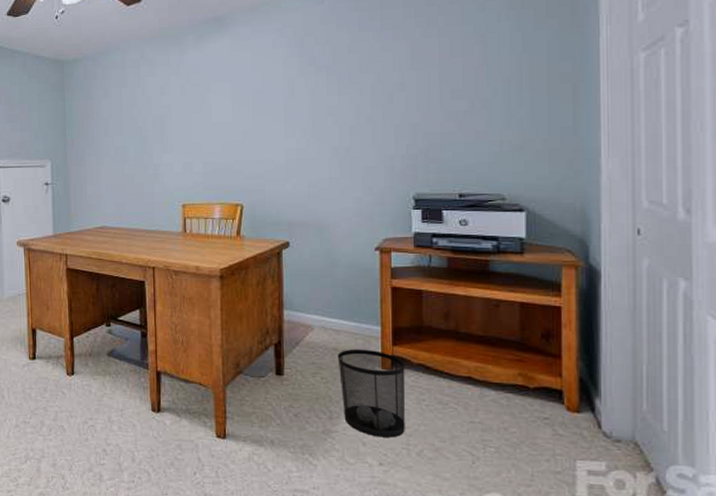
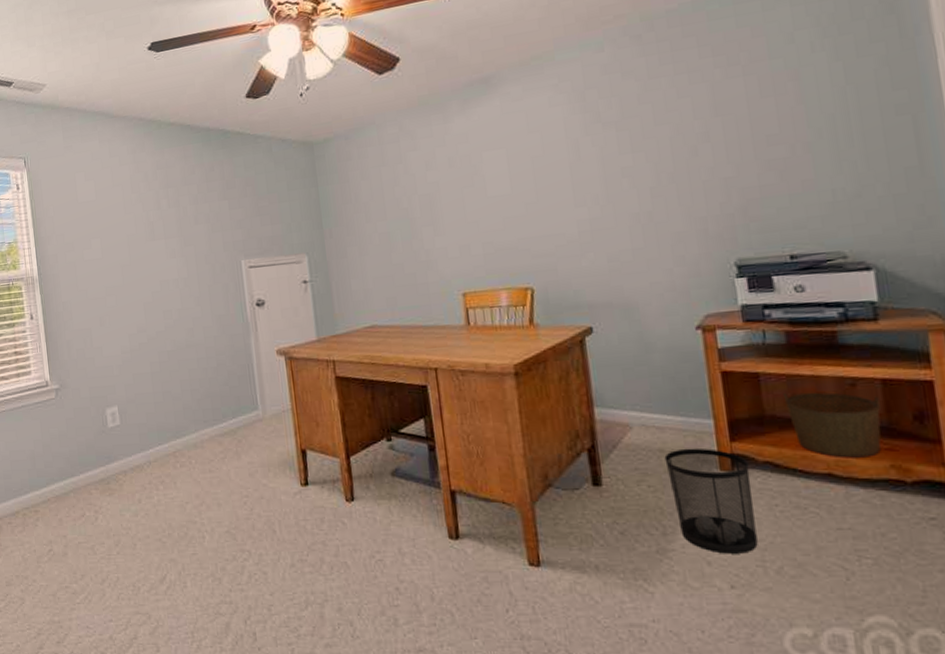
basket: none [439,309,516,366] -> present [783,392,882,458]

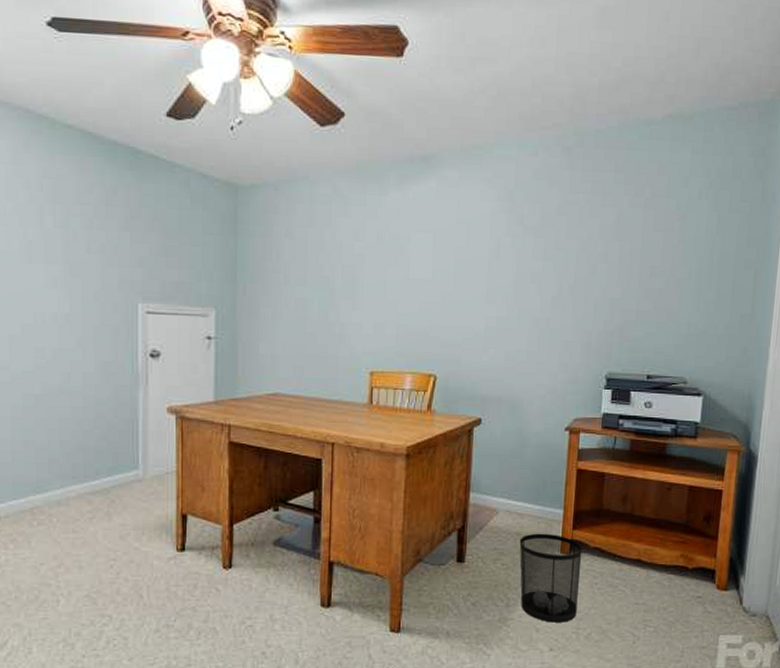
basket: present [783,392,882,458] -> none [618,492,684,548]

